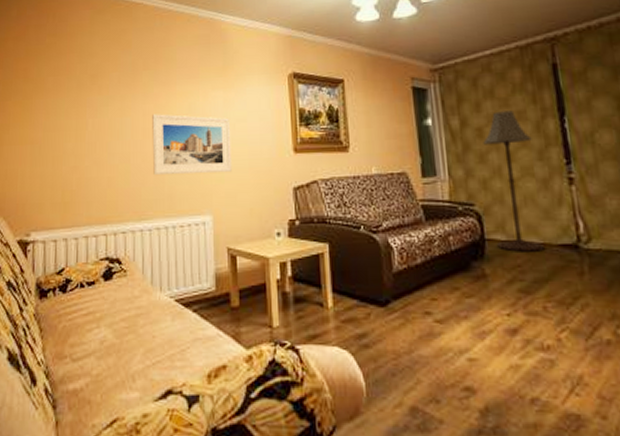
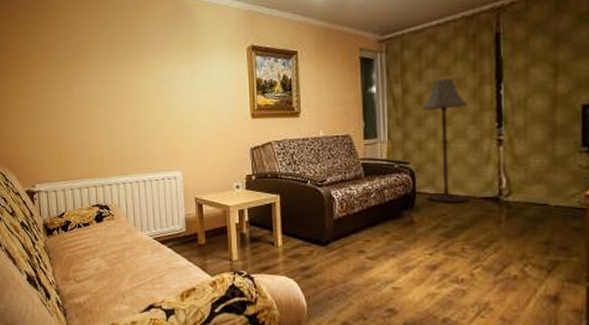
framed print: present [152,114,232,175] -> none [129,84,198,138]

